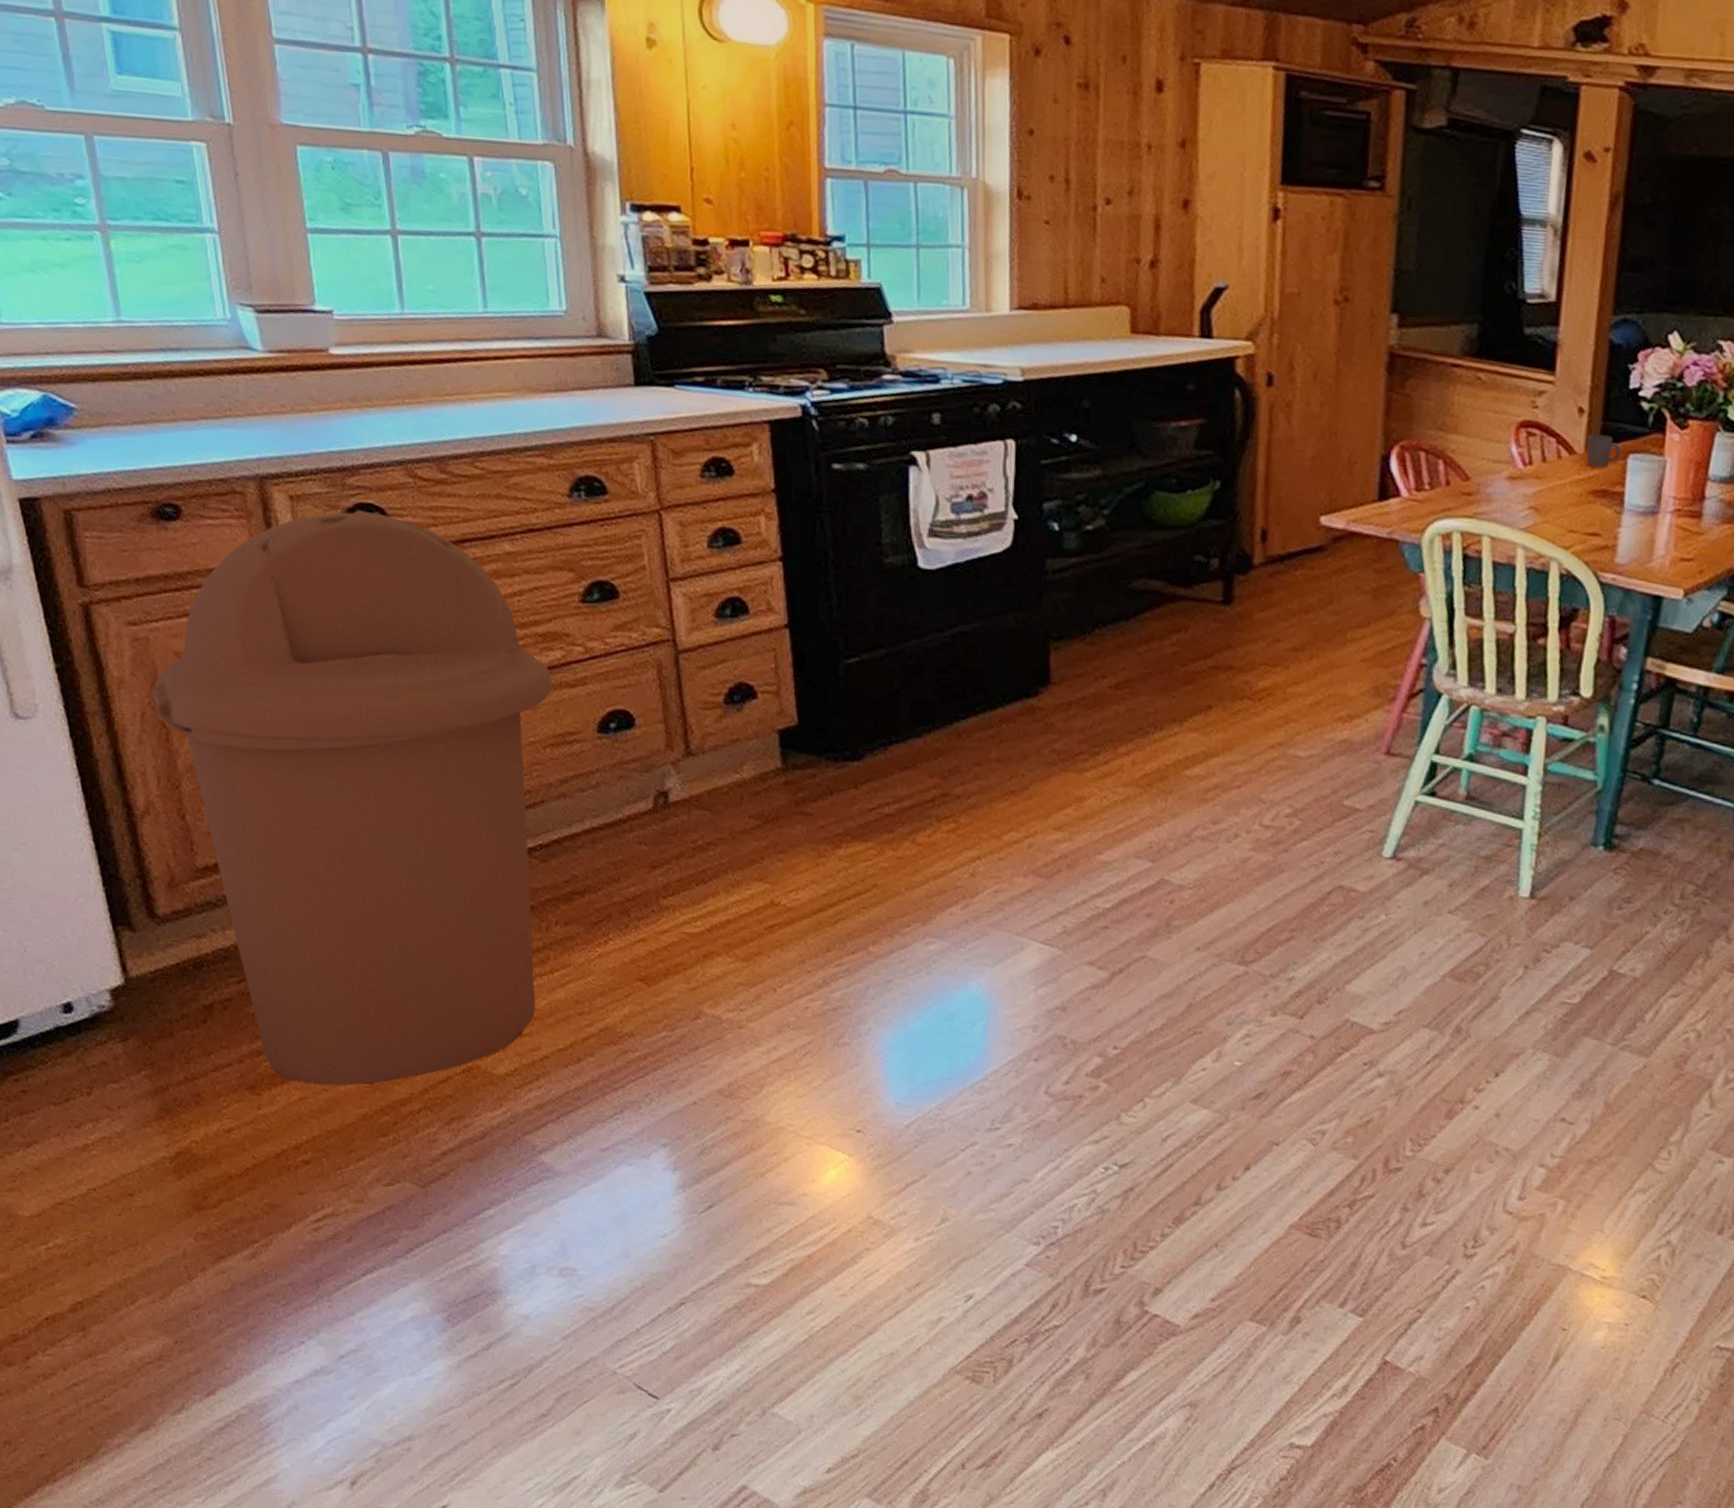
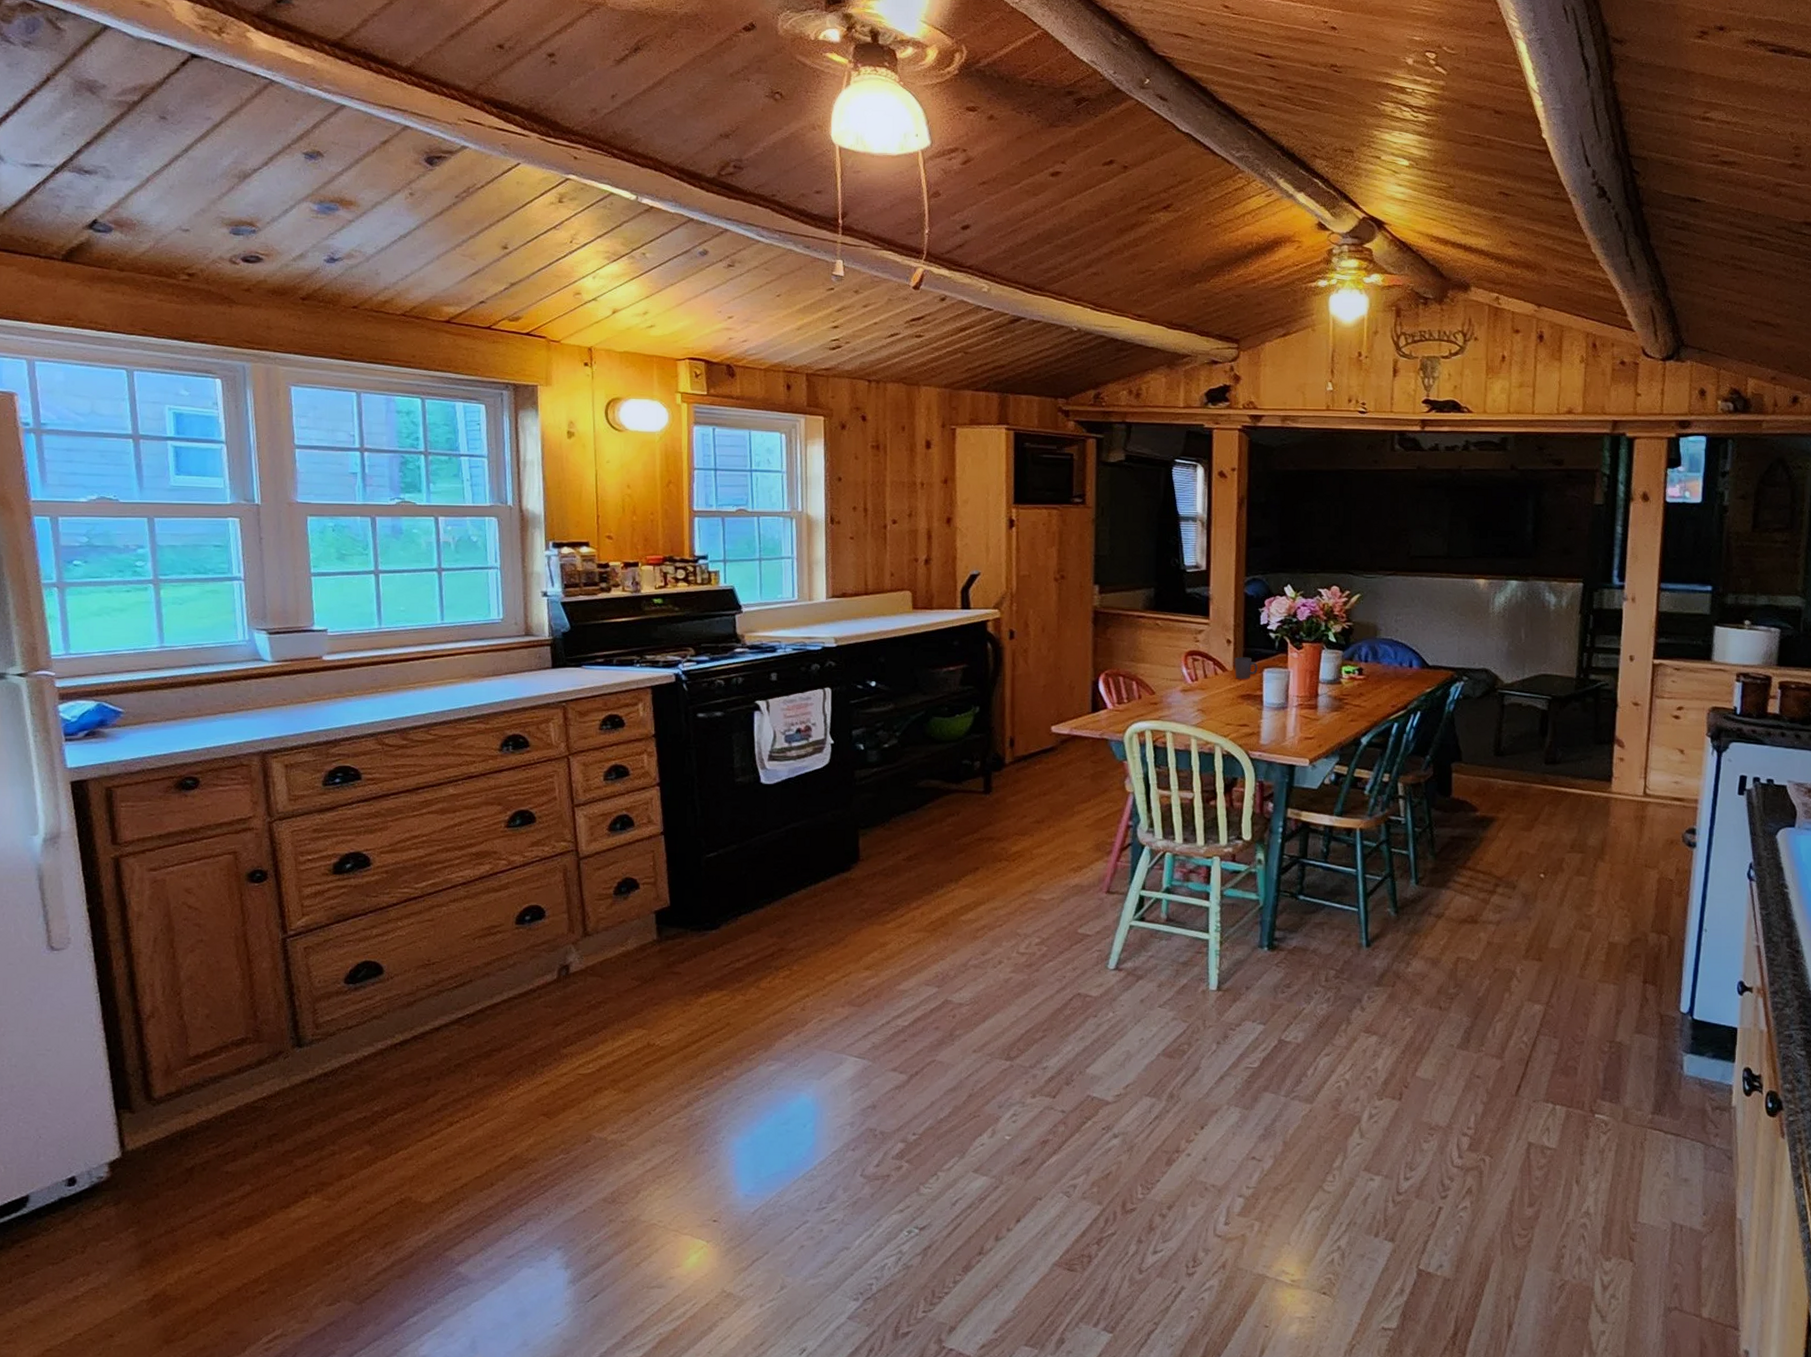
trash can: present [152,510,553,1086] -> none [164,771,482,1226]

